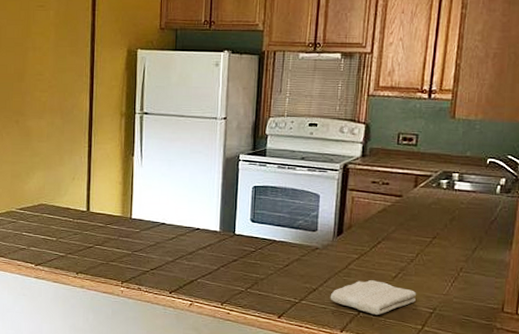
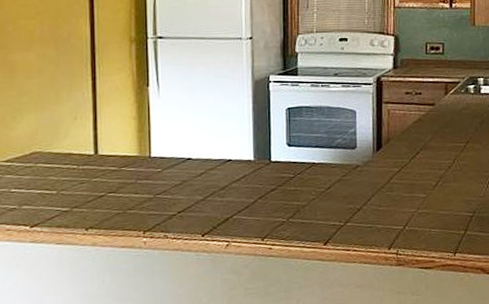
washcloth: present [330,280,417,315] -> none [375,191,457,227]

